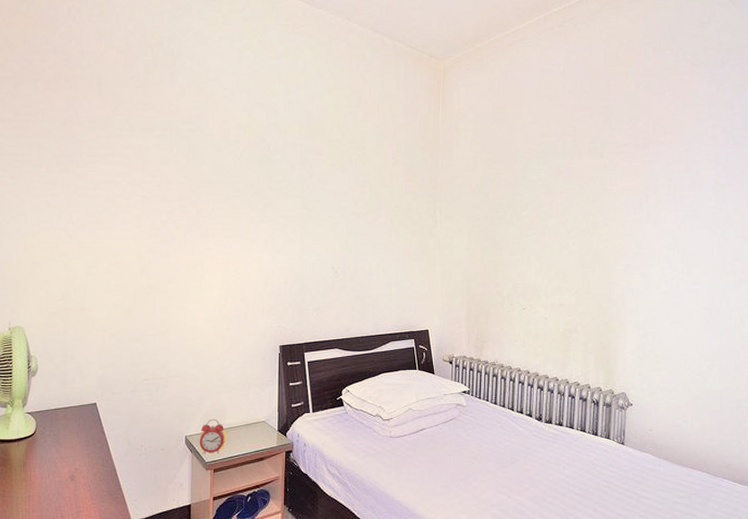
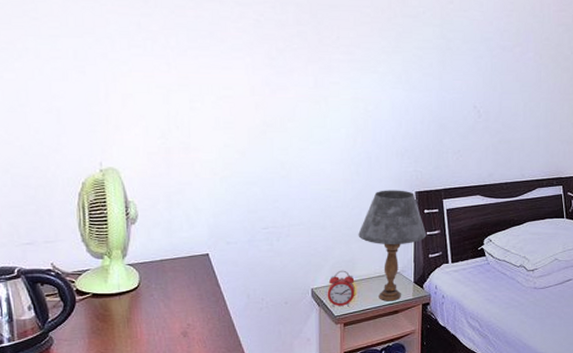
table lamp: none [228,344,290,449] -> present [358,190,427,301]

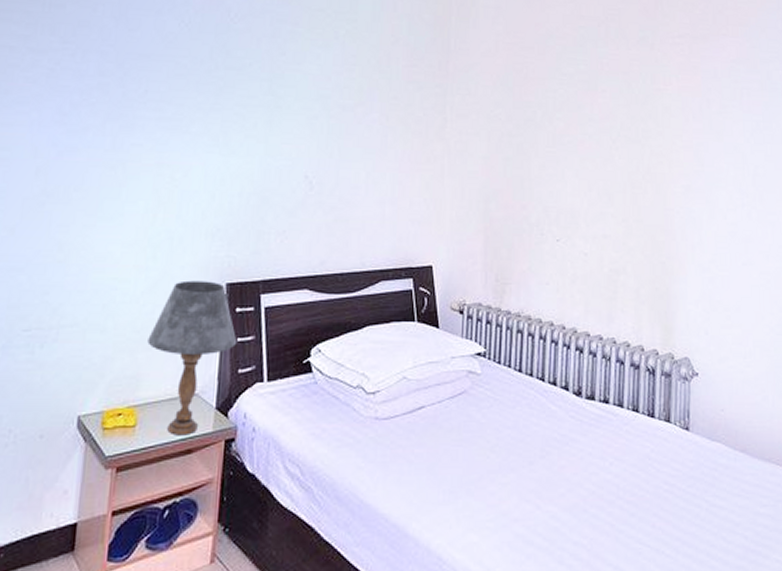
alarm clock: present [327,270,355,307] -> none [98,390,137,443]

